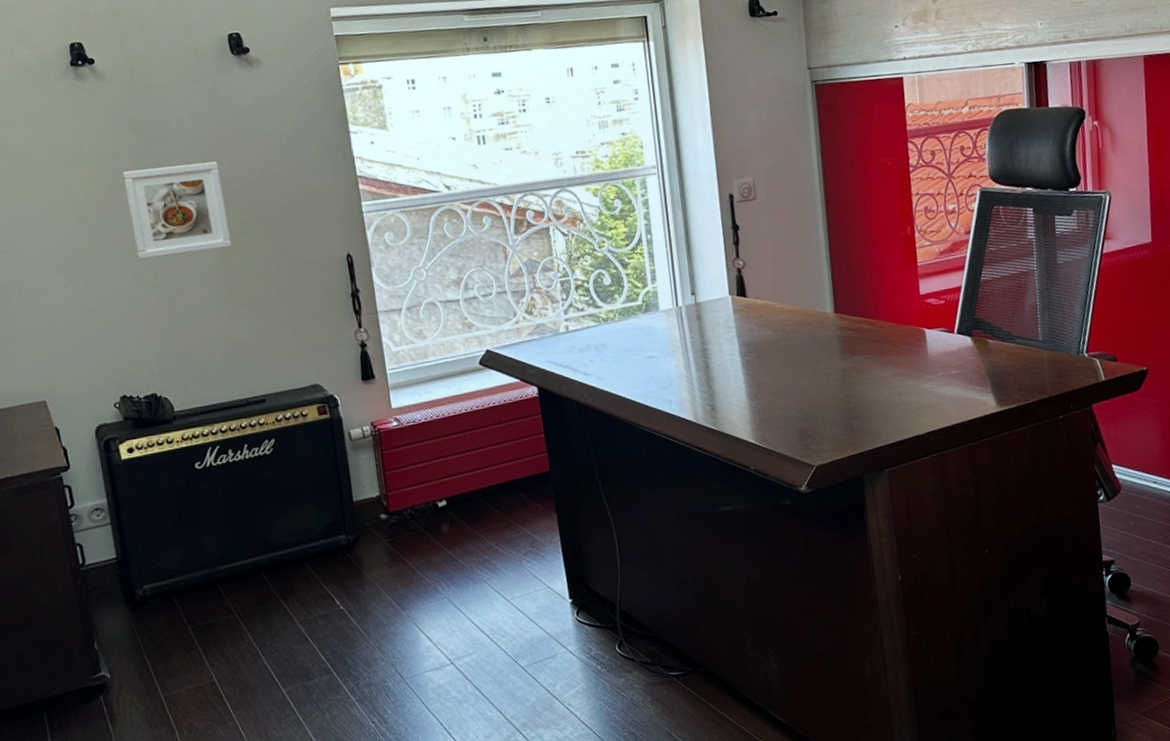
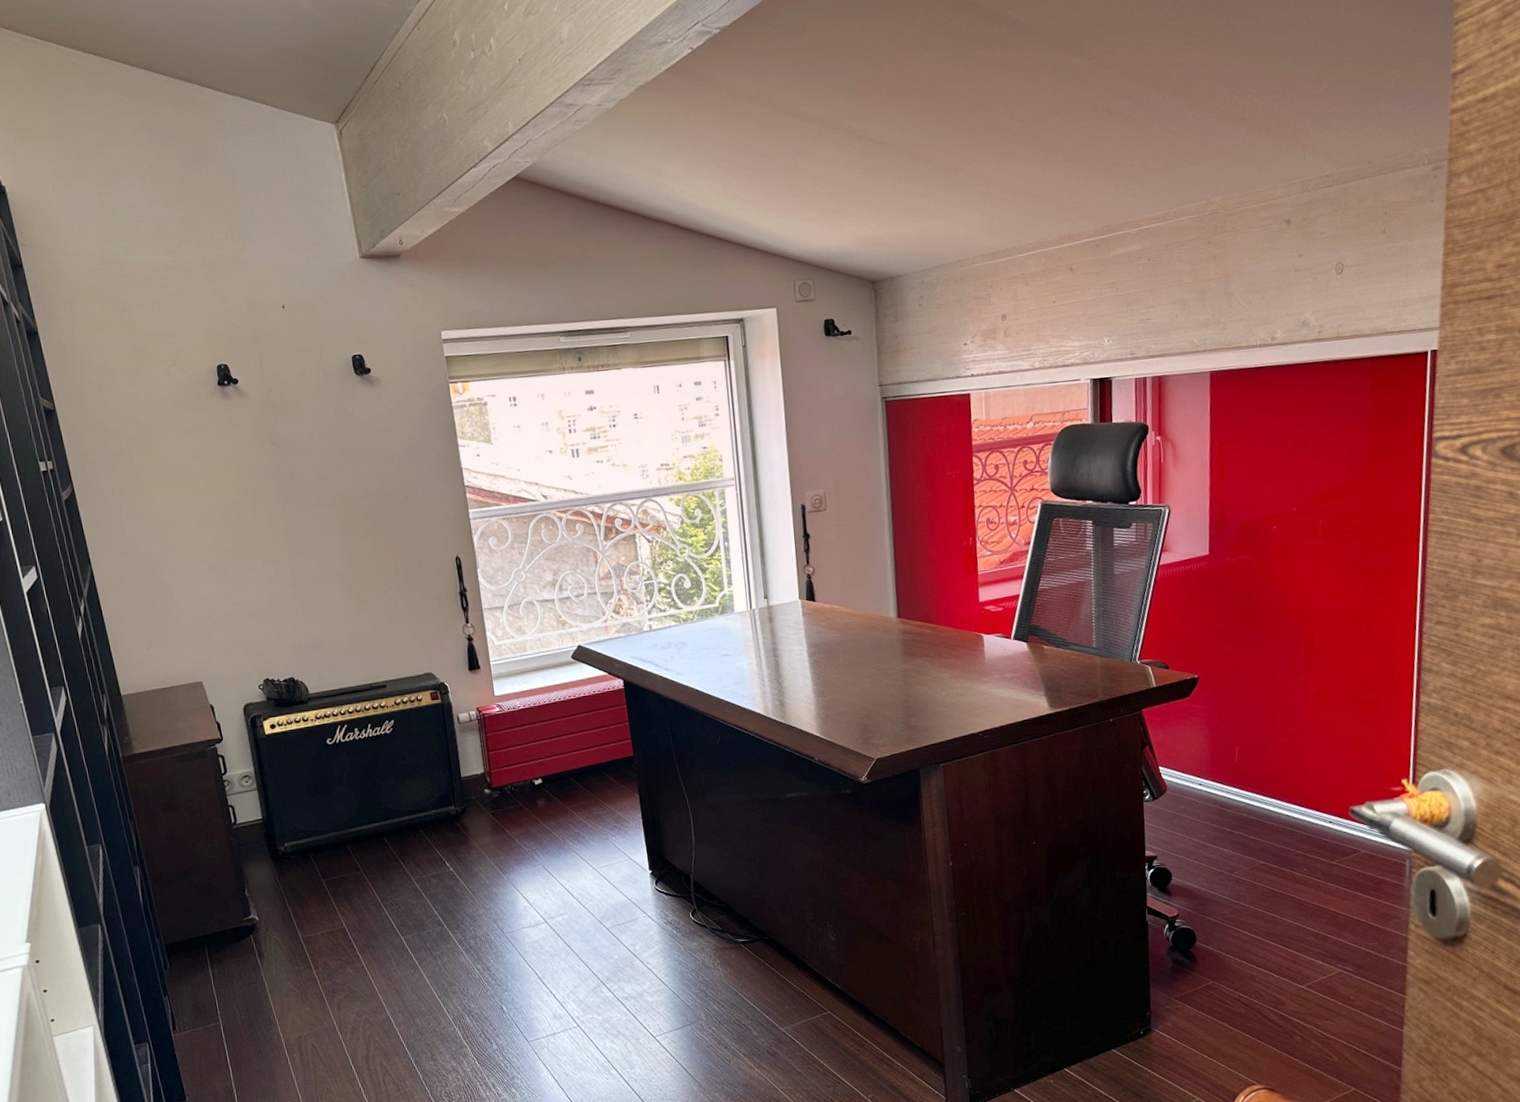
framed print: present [123,162,232,260] -> none [263,472,357,560]

